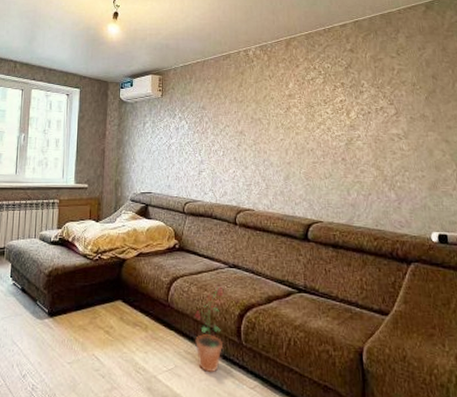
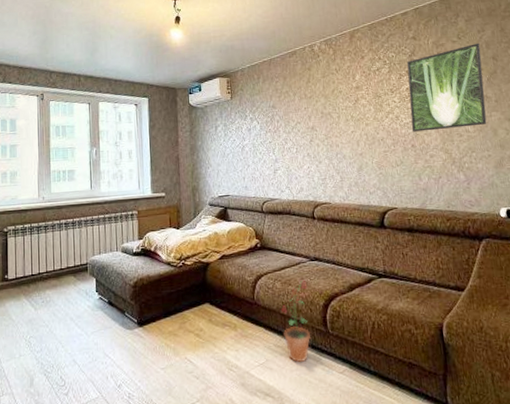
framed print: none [342,60,423,146] -> present [406,43,487,132]

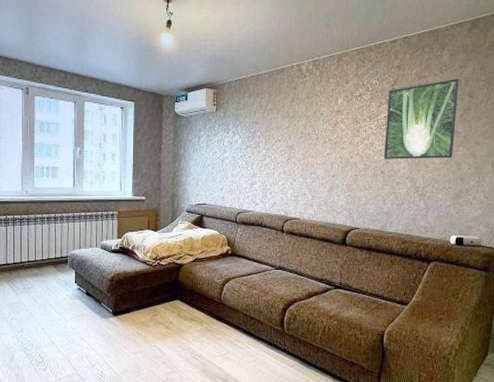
potted plant: present [281,280,312,362] -> none [244,285,270,355]

